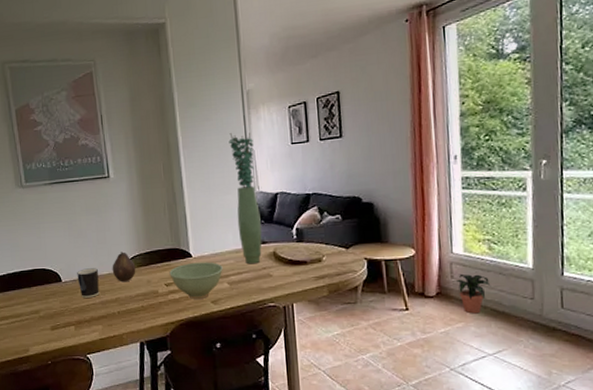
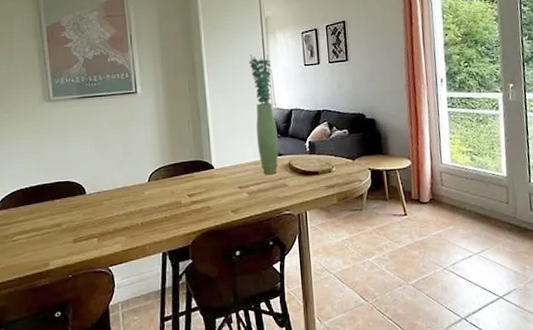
mug: present [77,268,100,299] -> none [102,180,124,211]
fruit: present [112,252,136,282] -> none [137,164,160,194]
bowl: present [169,262,223,300] -> none [192,173,243,210]
potted plant: present [452,273,491,314] -> none [442,181,474,218]

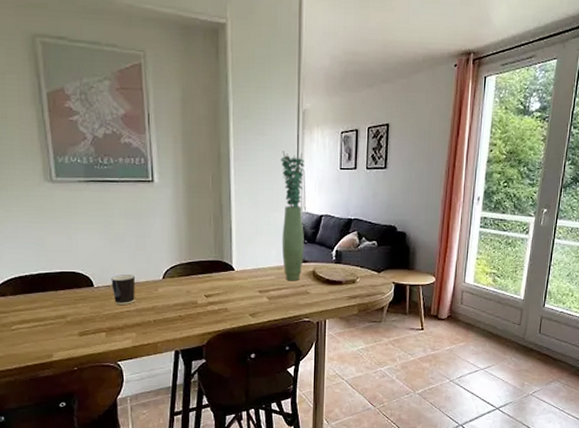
mug: none [102,180,124,211] -> present [111,275,135,306]

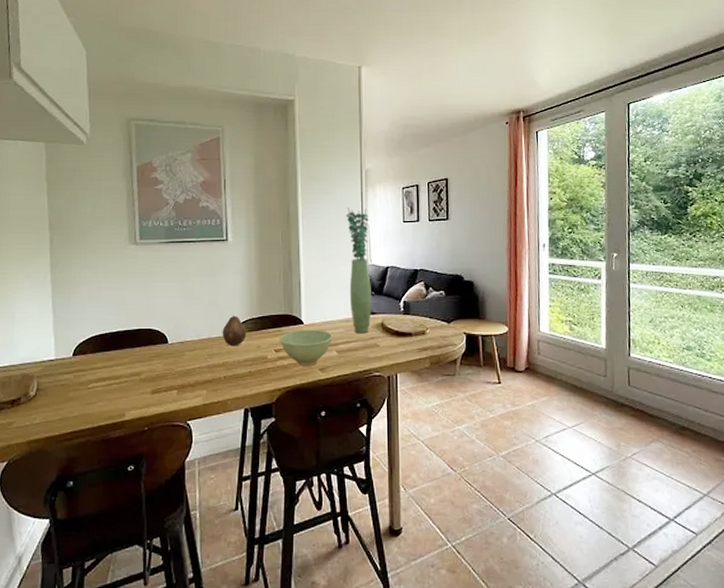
mug: present [111,275,135,306] -> none [185,330,207,362]
fruit: none [150,260,176,291] -> present [222,315,247,346]
bowl: none [210,276,264,312] -> present [280,329,333,367]

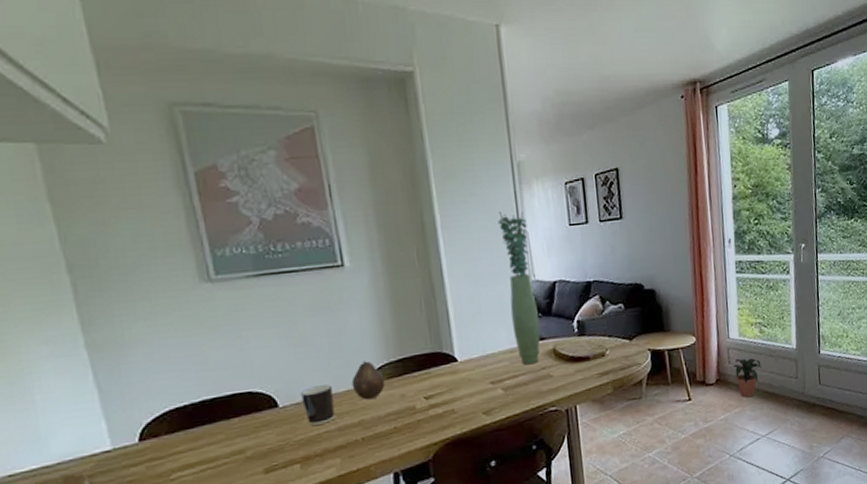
mug: none [185,330,207,362] -> present [301,384,335,426]
bowl: present [280,329,333,367] -> none [429,365,496,413]
potted plant: none [539,351,572,389] -> present [730,358,763,398]

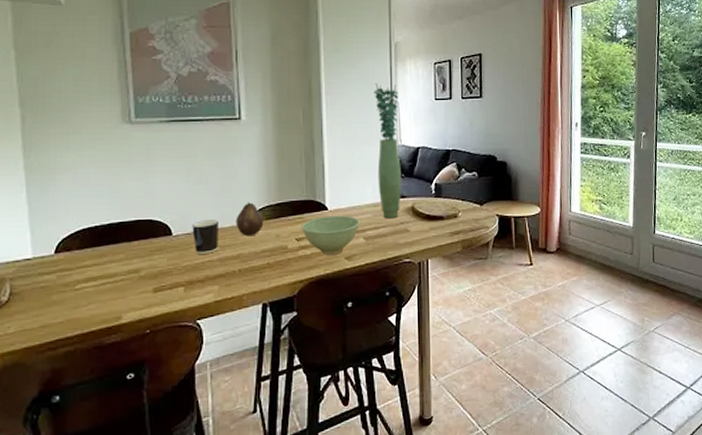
bowl: none [429,365,496,413] -> present [301,215,360,256]
potted plant: present [730,358,763,398] -> none [570,231,601,268]

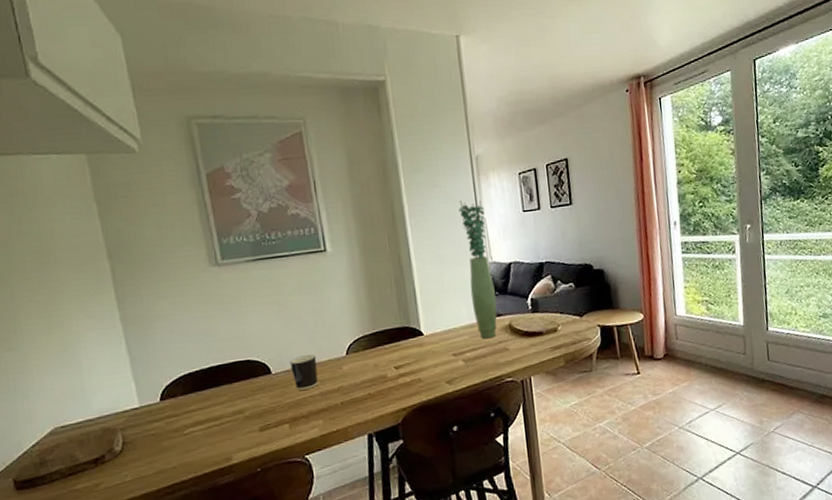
fruit: present [236,202,264,237] -> none [332,334,361,369]
bowl: present [301,215,360,256] -> none [398,339,457,382]

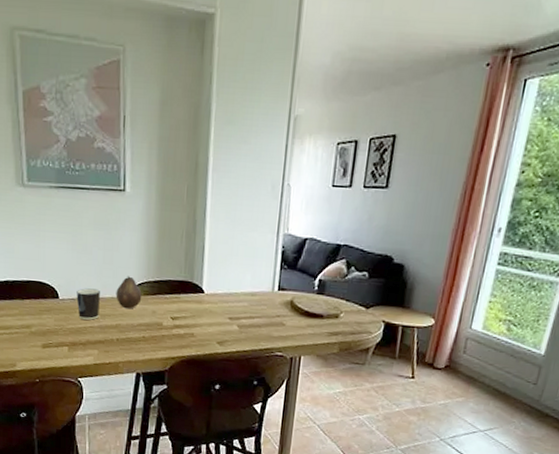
fruit: none [332,334,361,369] -> present [116,276,142,309]
vase: present [458,200,498,339] -> none [257,163,292,310]

